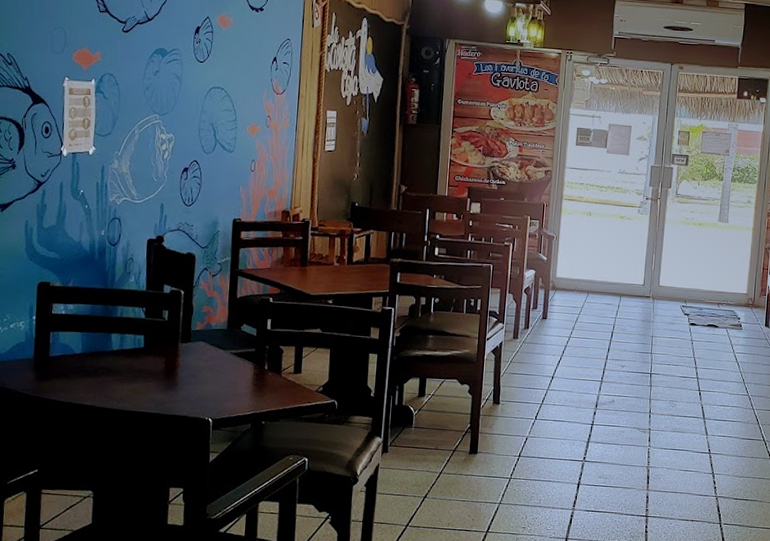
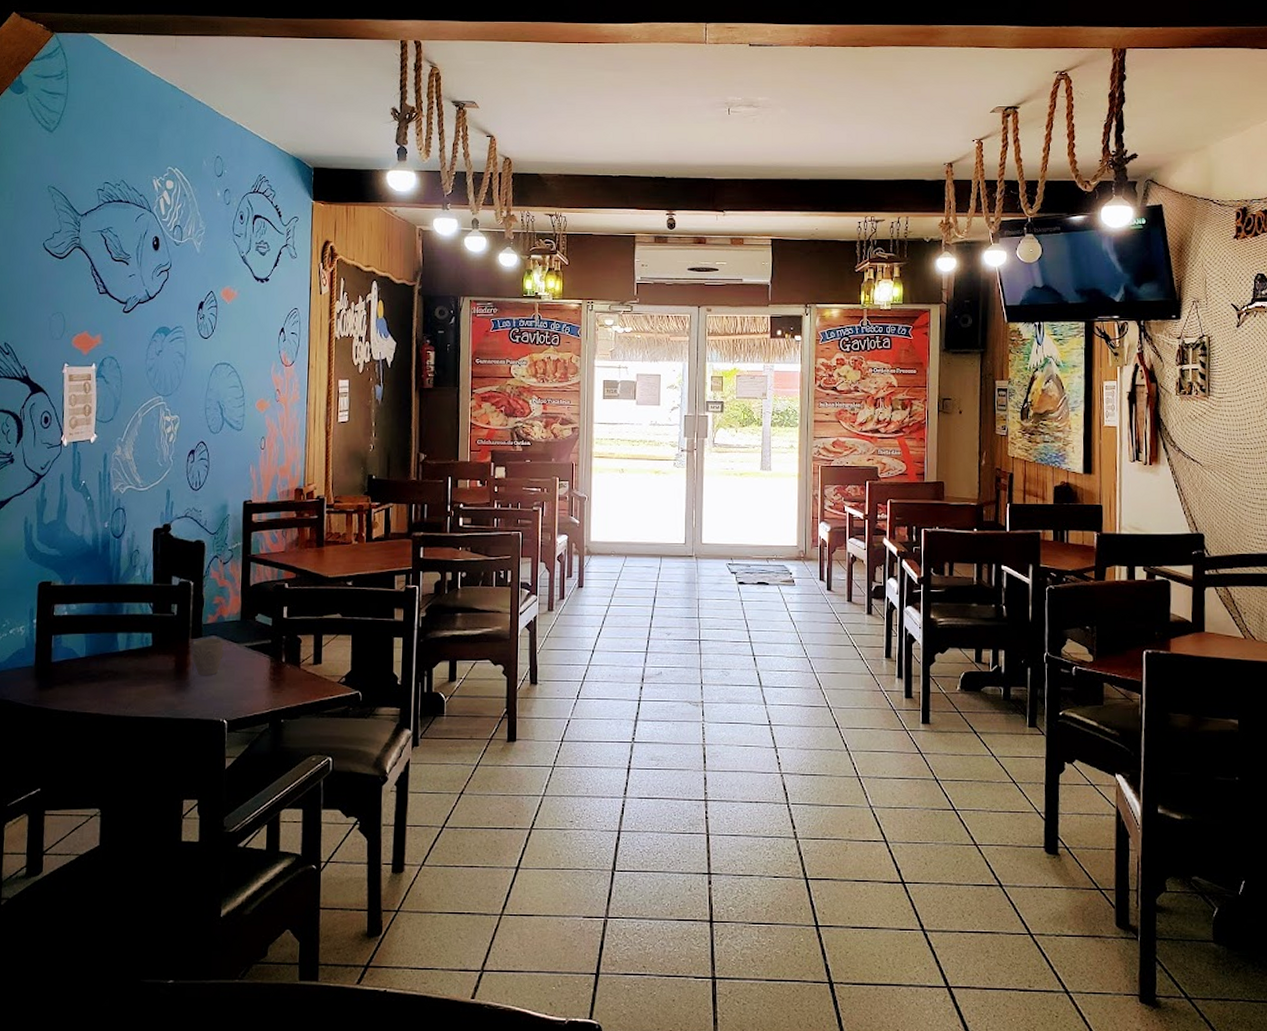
cup: none [181,344,211,378] -> present [192,639,224,676]

